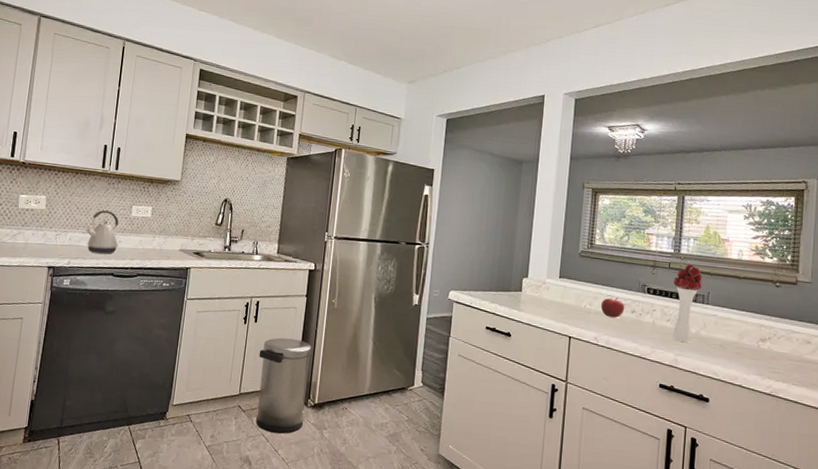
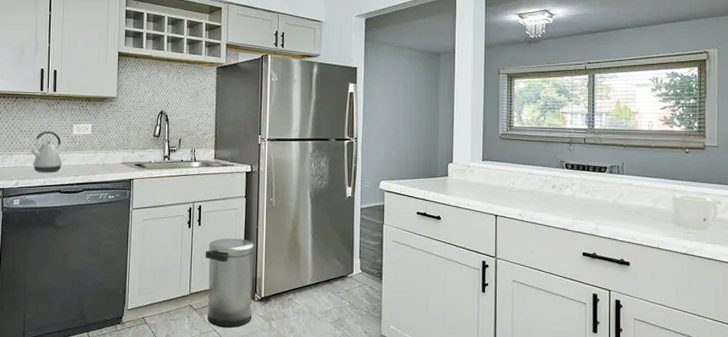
fruit: present [600,297,625,318] -> none [523,174,546,194]
flower bouquet: present [672,264,703,342] -> none [590,138,616,211]
mug: none [757,330,808,371] -> present [672,194,718,231]

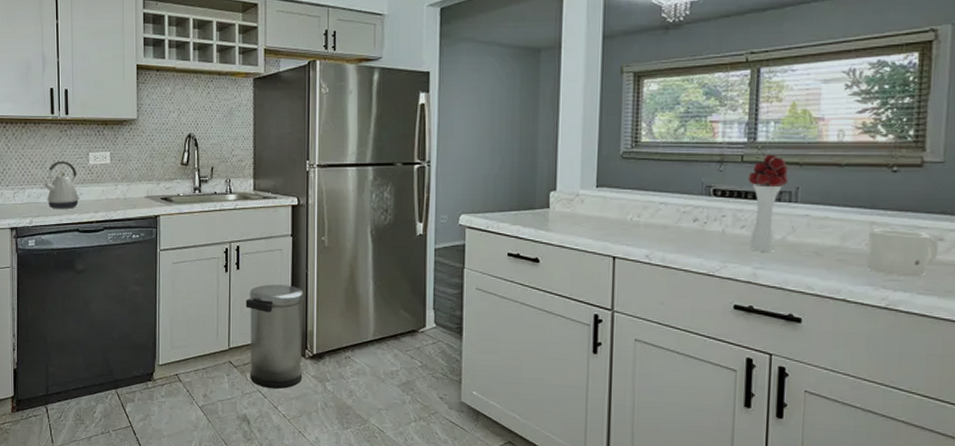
flower bouquet: none [590,138,616,211] -> present [748,154,788,252]

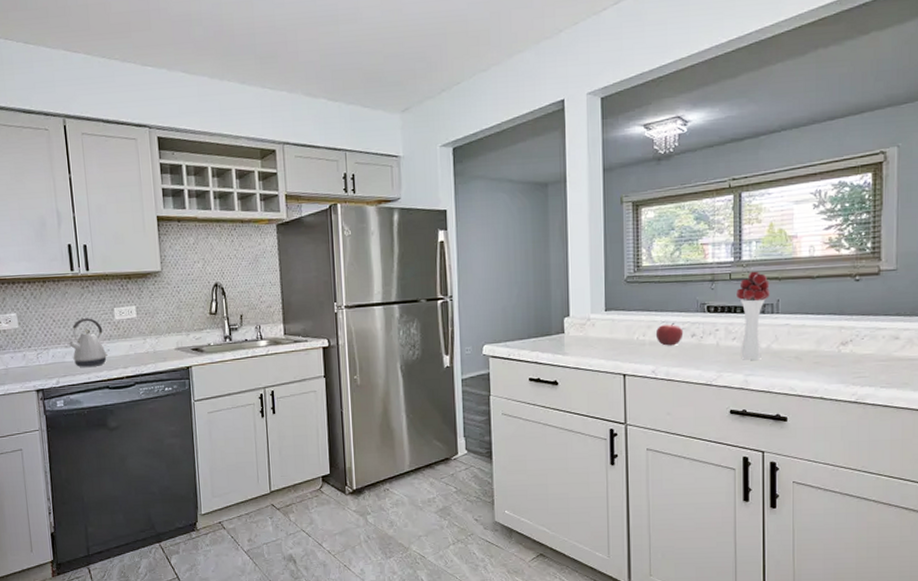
pedal bin: present [245,284,303,389] -> none [283,425,345,527]
fruit: none [652,204,685,230] -> present [655,322,684,346]
mug: present [867,229,939,277] -> none [839,332,896,373]

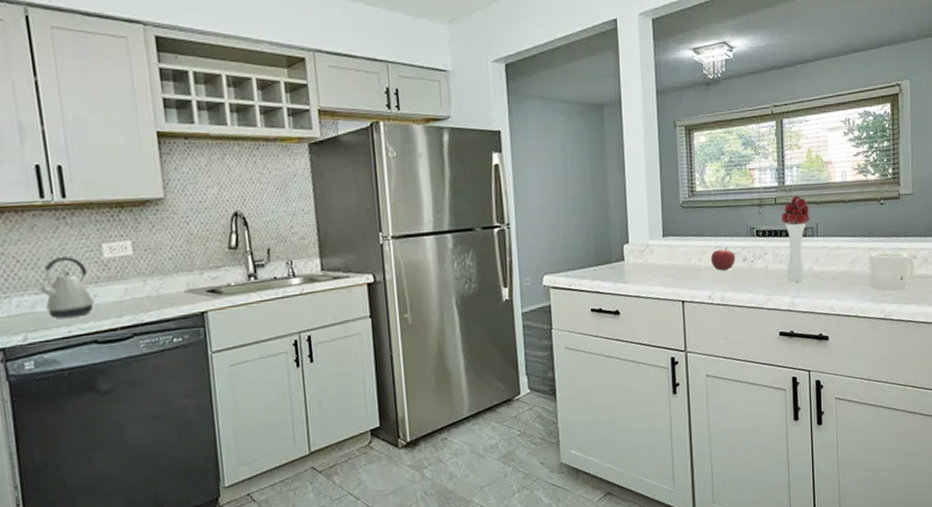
mug: none [839,332,896,373] -> present [869,252,915,291]

